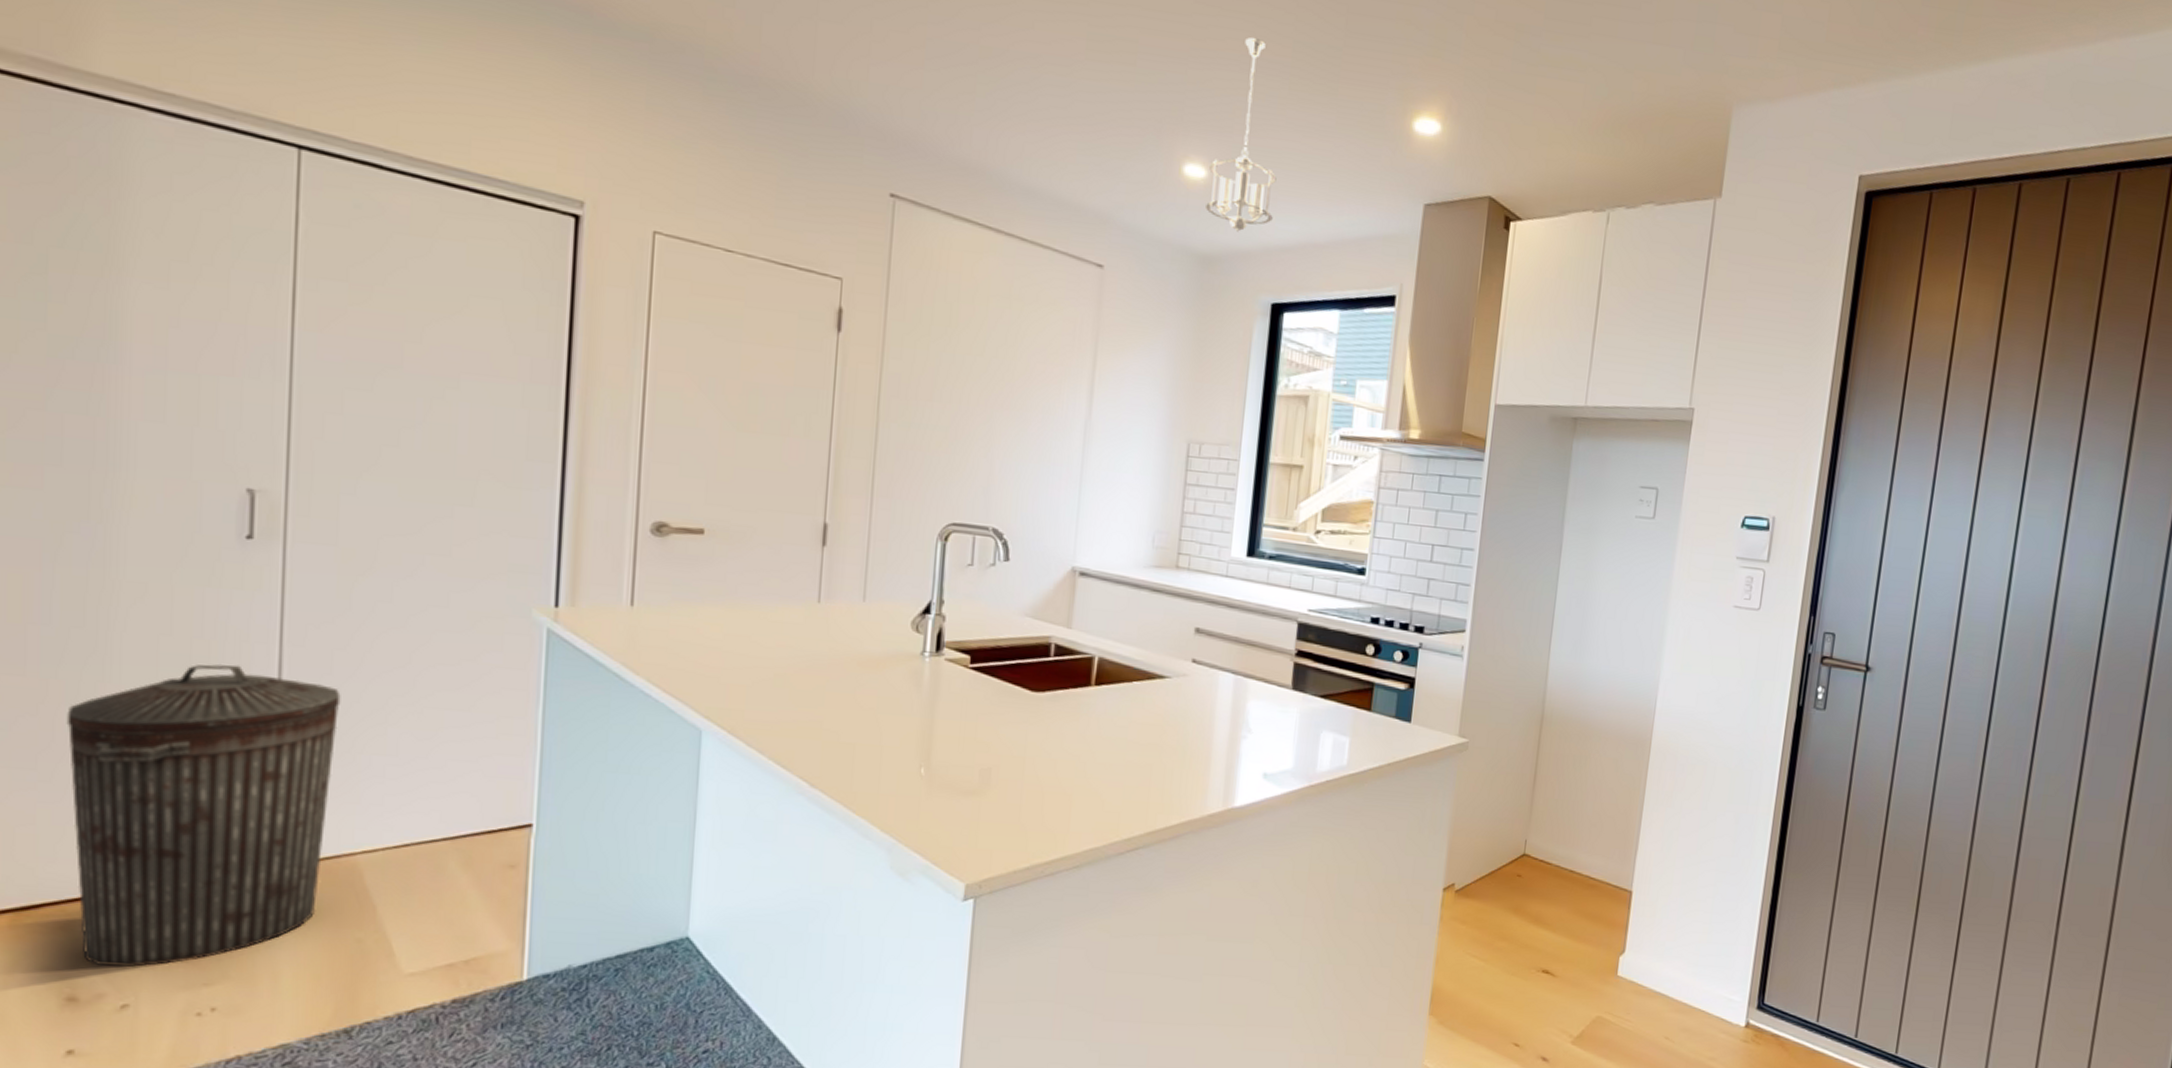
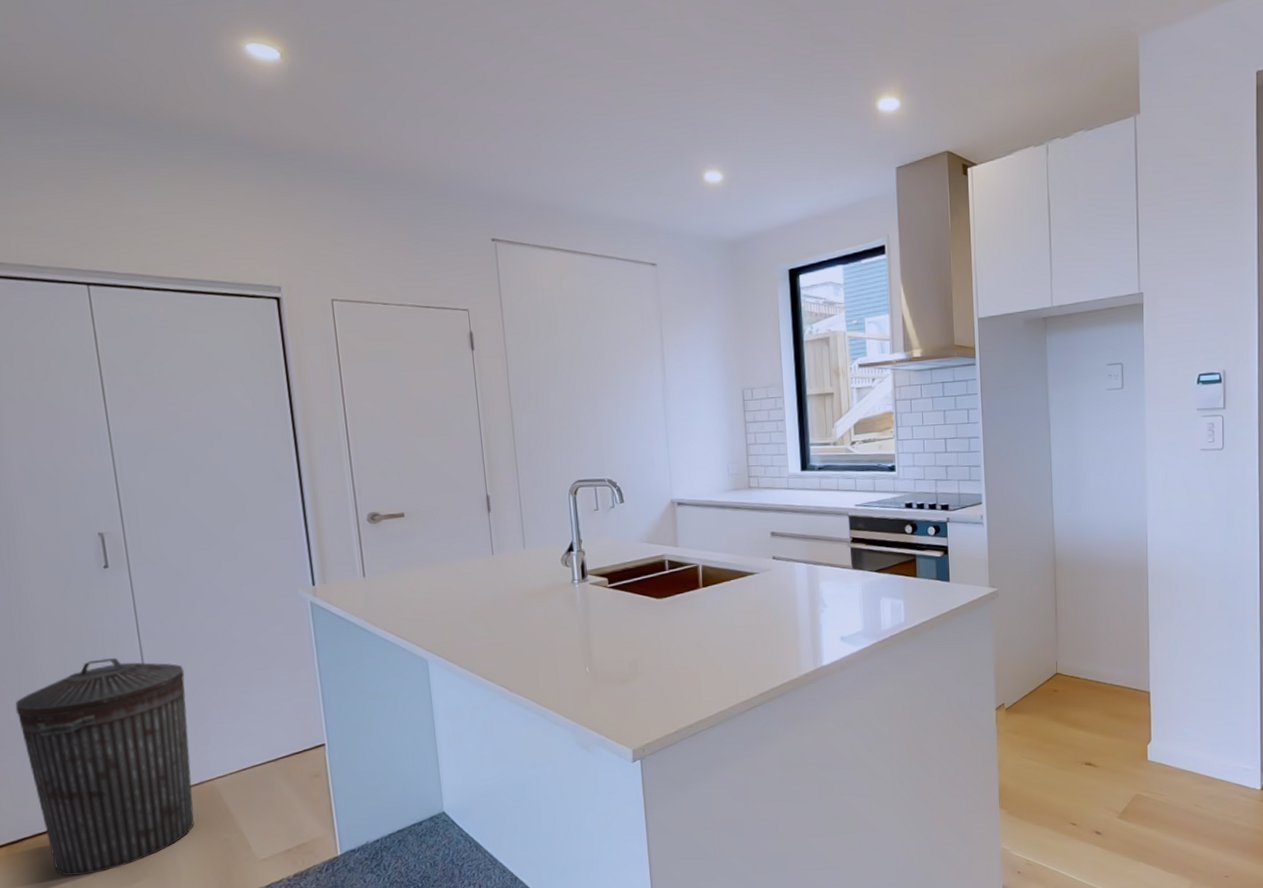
pendant light: present [1206,37,1277,232] -> none [724,61,779,218]

